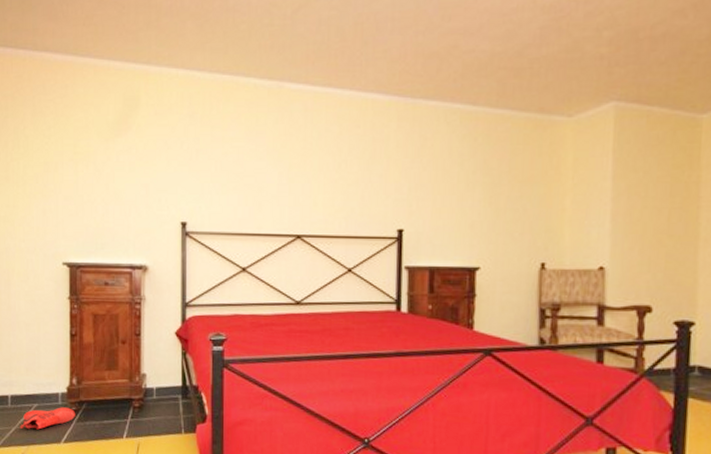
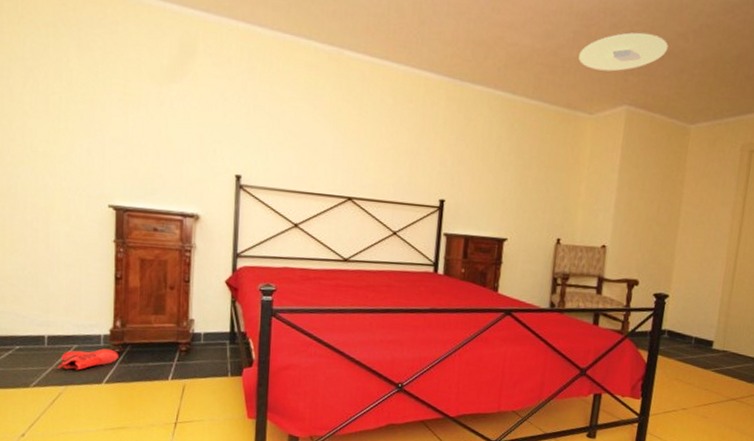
ceiling light: none [549,16,661,66] -> present [578,32,668,72]

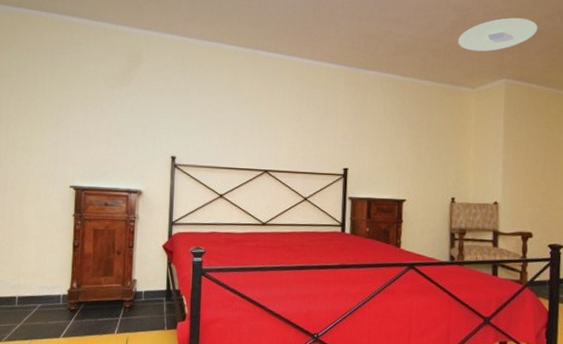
shoe: present [57,349,119,370] -> none [24,307,75,326]

